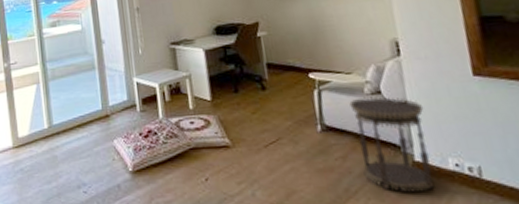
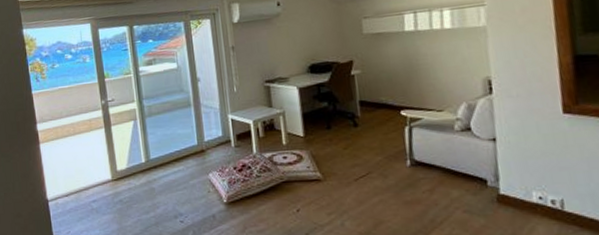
side table: present [349,96,435,191] -> none [439,133,517,222]

